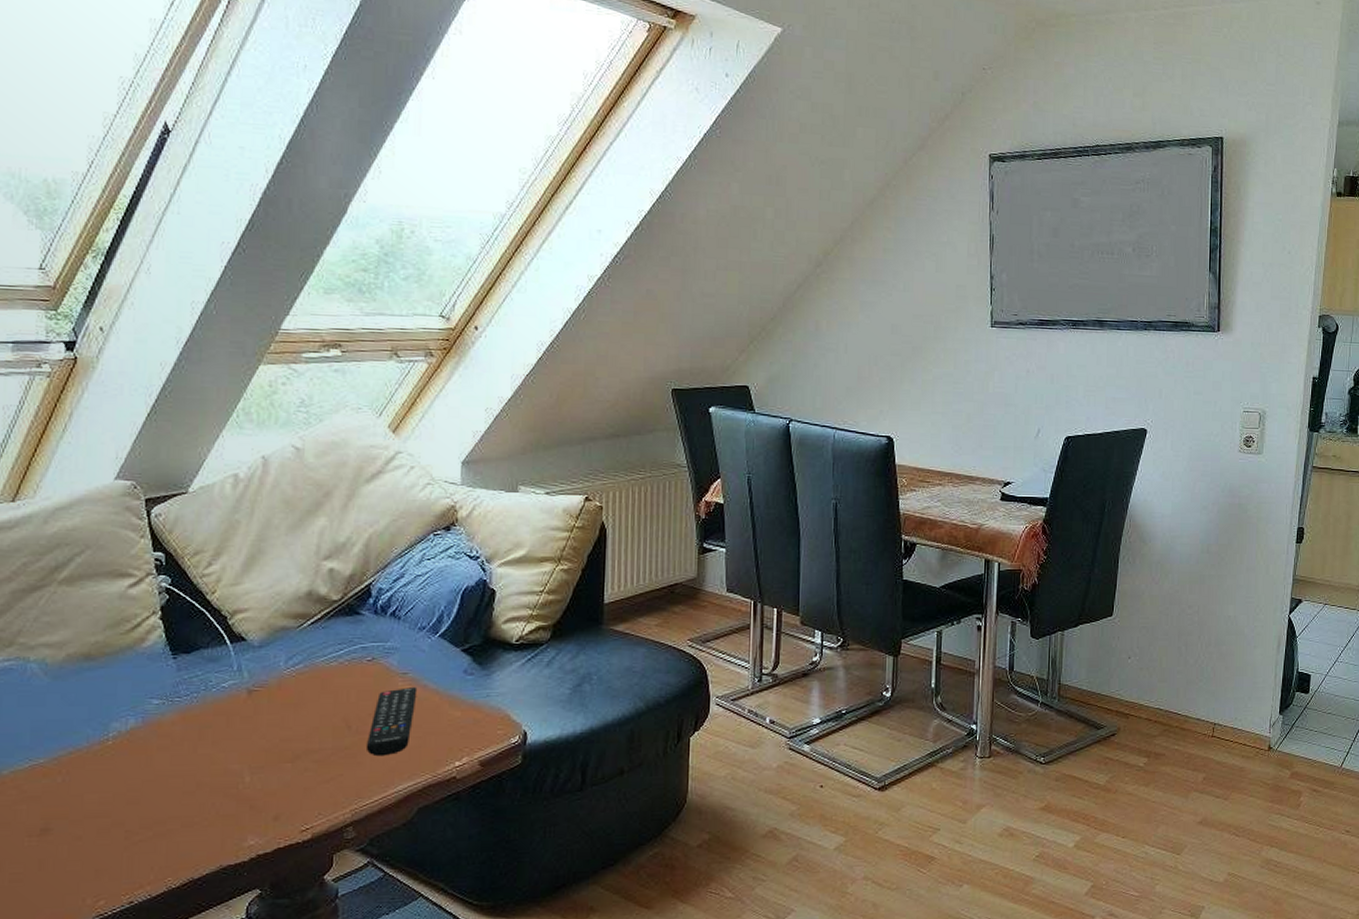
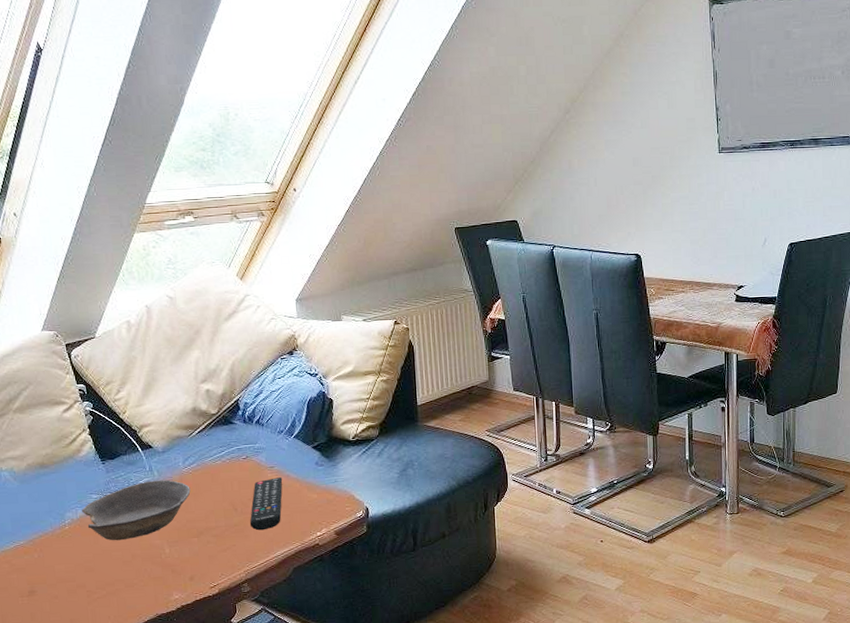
bowl: none [133,684,291,763] -> present [81,479,191,541]

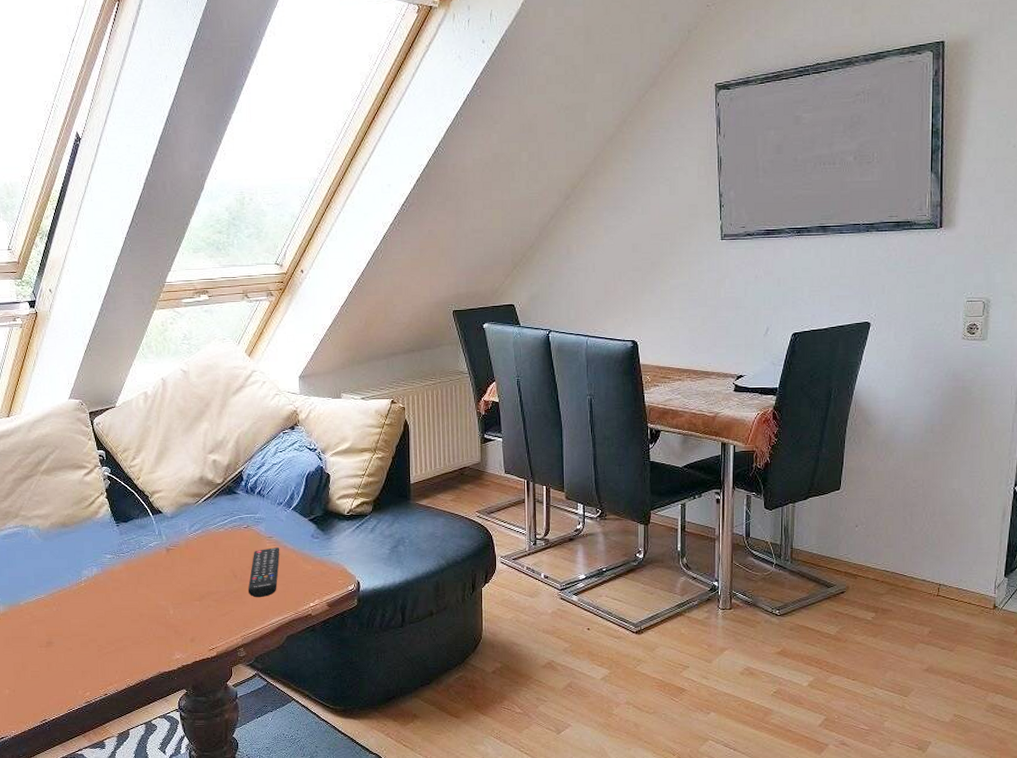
bowl: present [81,479,191,541] -> none [96,544,195,600]

